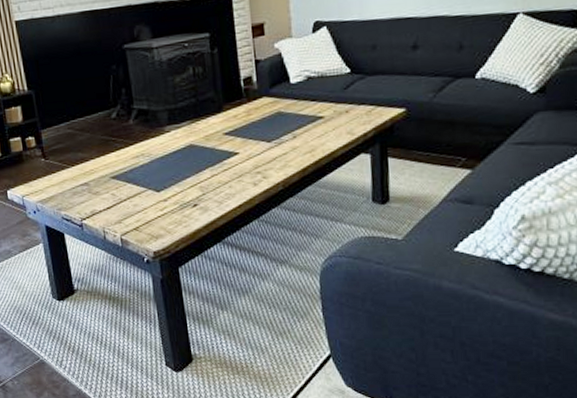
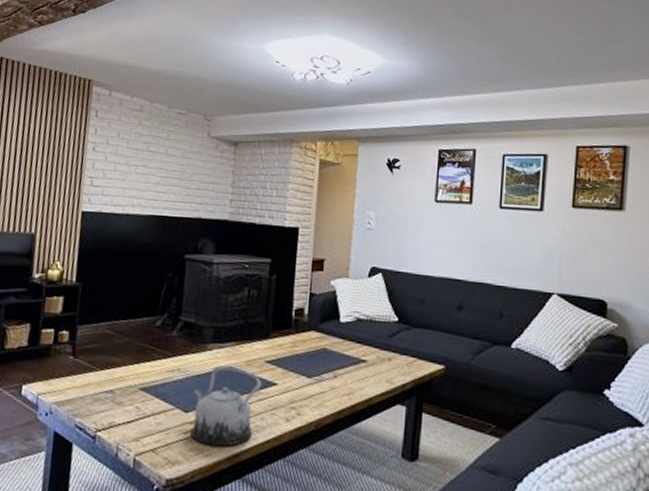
teapot: none [160,143,225,218] -> present [191,365,263,447]

